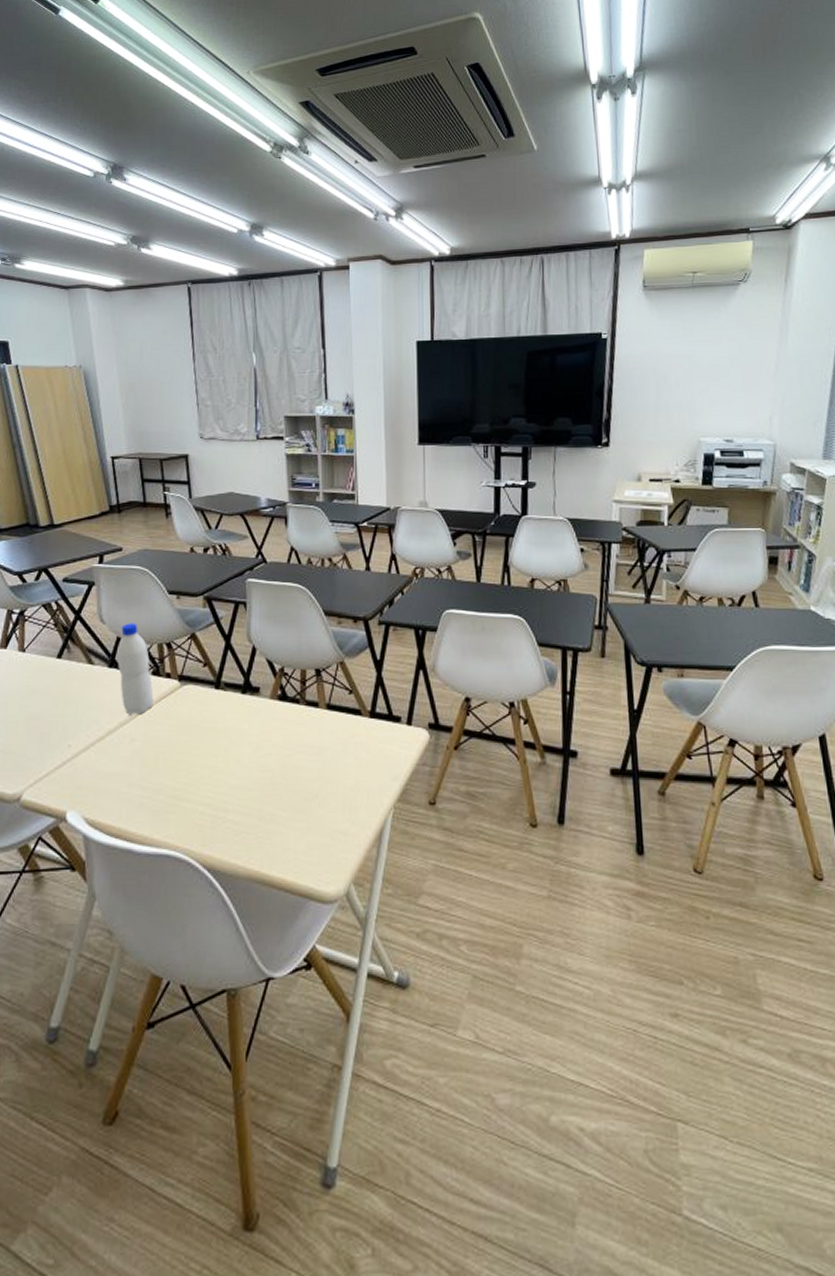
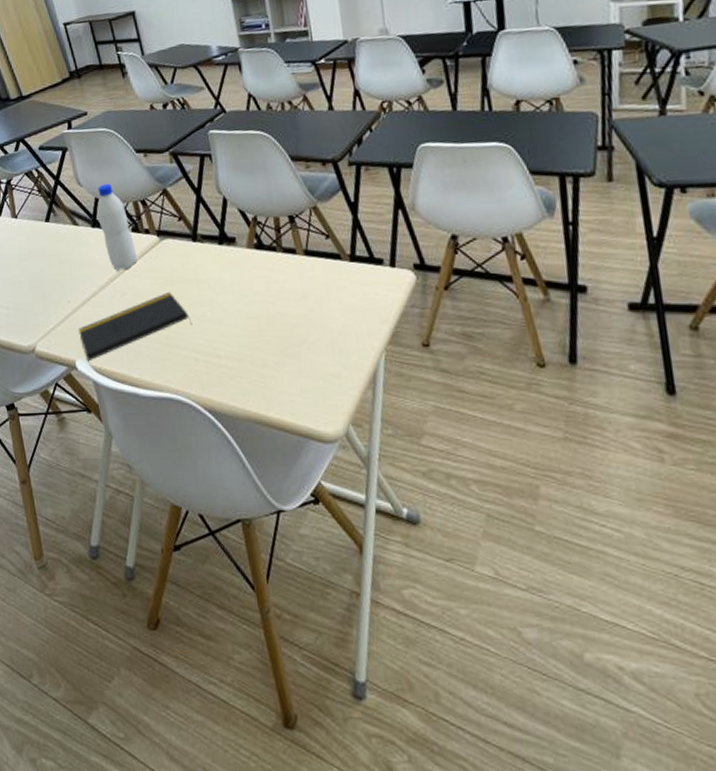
notepad: none [75,741,203,813] -> present [78,292,193,362]

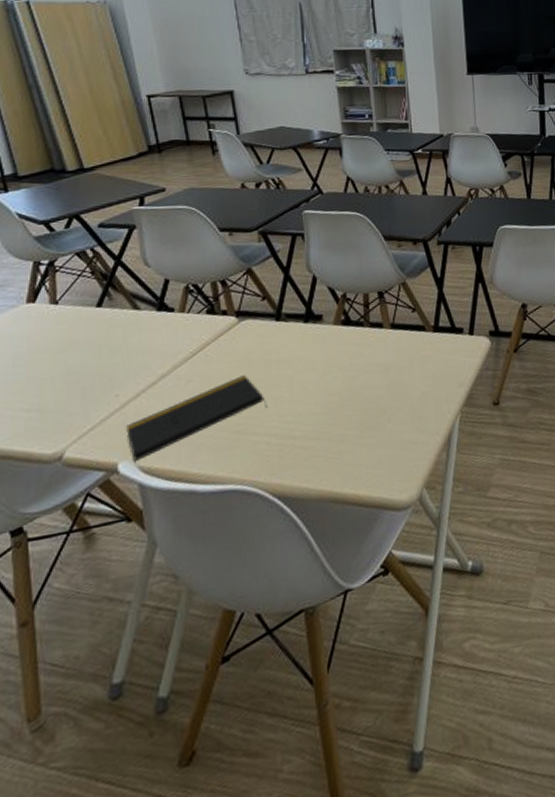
water bottle: present [96,183,137,271] -> none [164,263,210,357]

